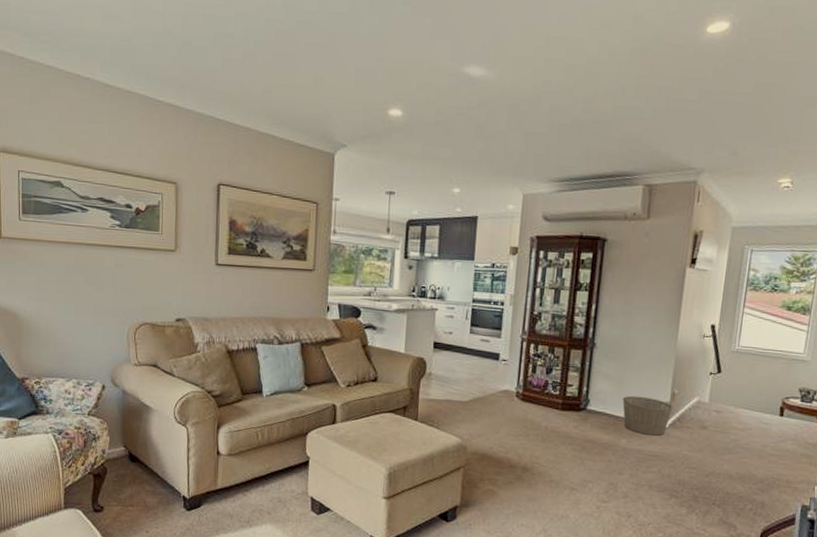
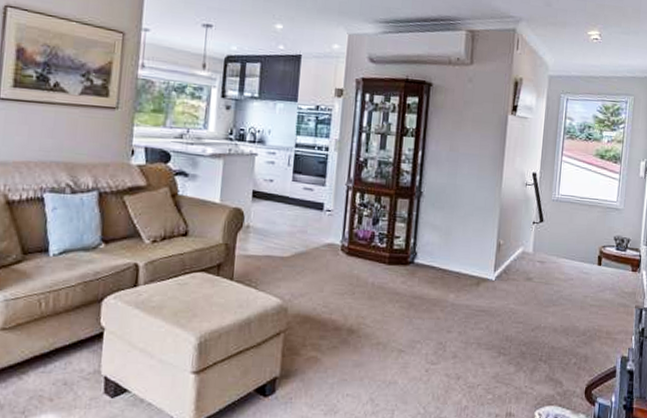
basket: present [622,395,673,436] -> none [449,247,499,289]

